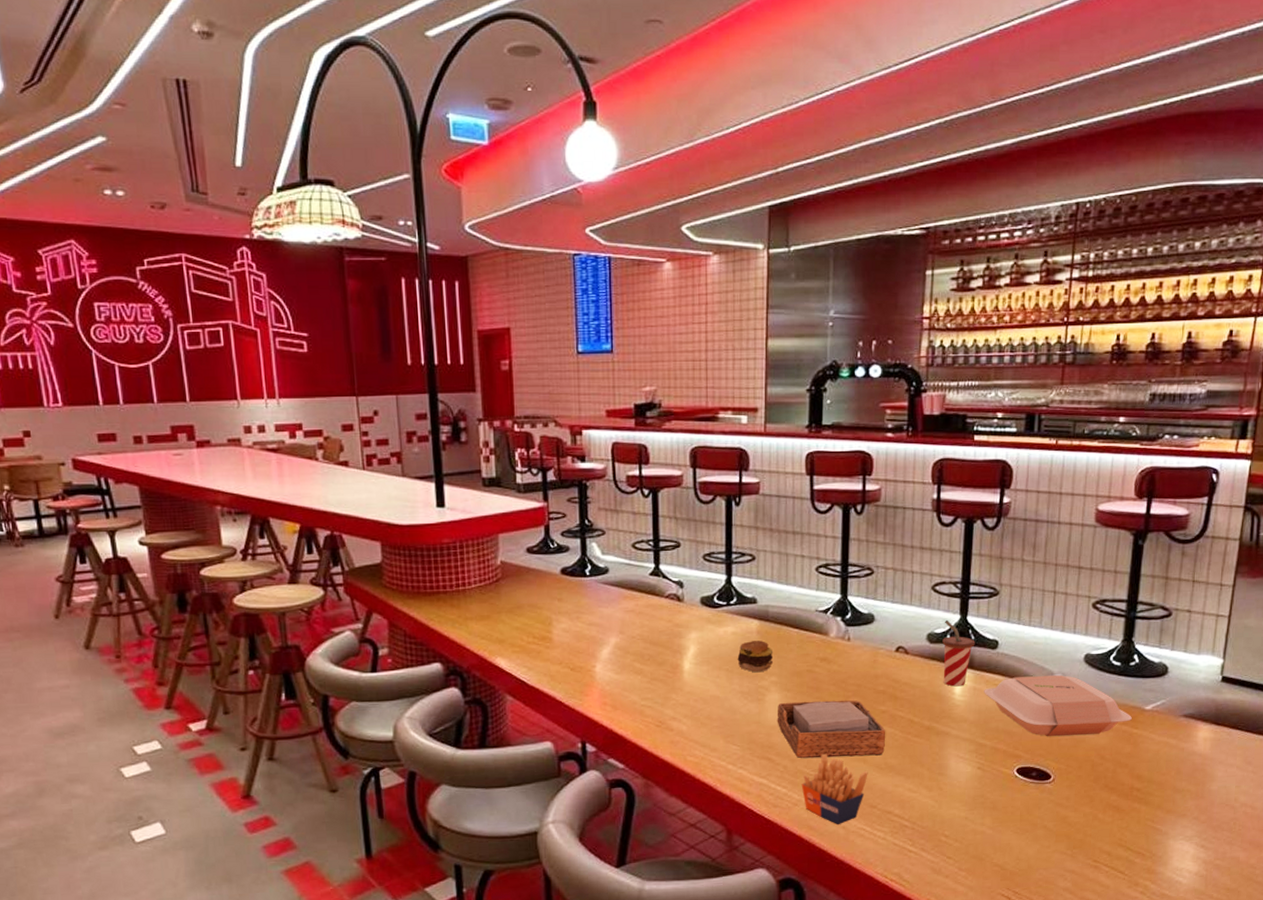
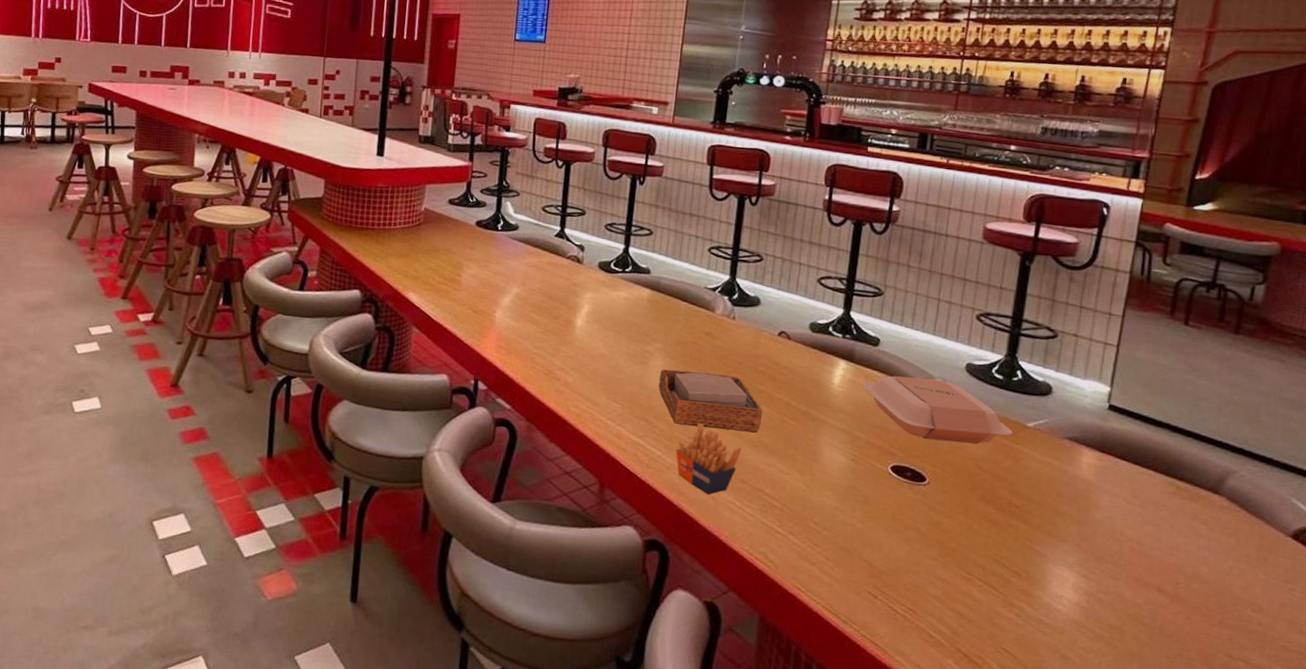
burger: present [737,641,774,672] -> none [626,307,661,337]
beverage cup: present [942,619,975,687] -> none [822,312,857,378]

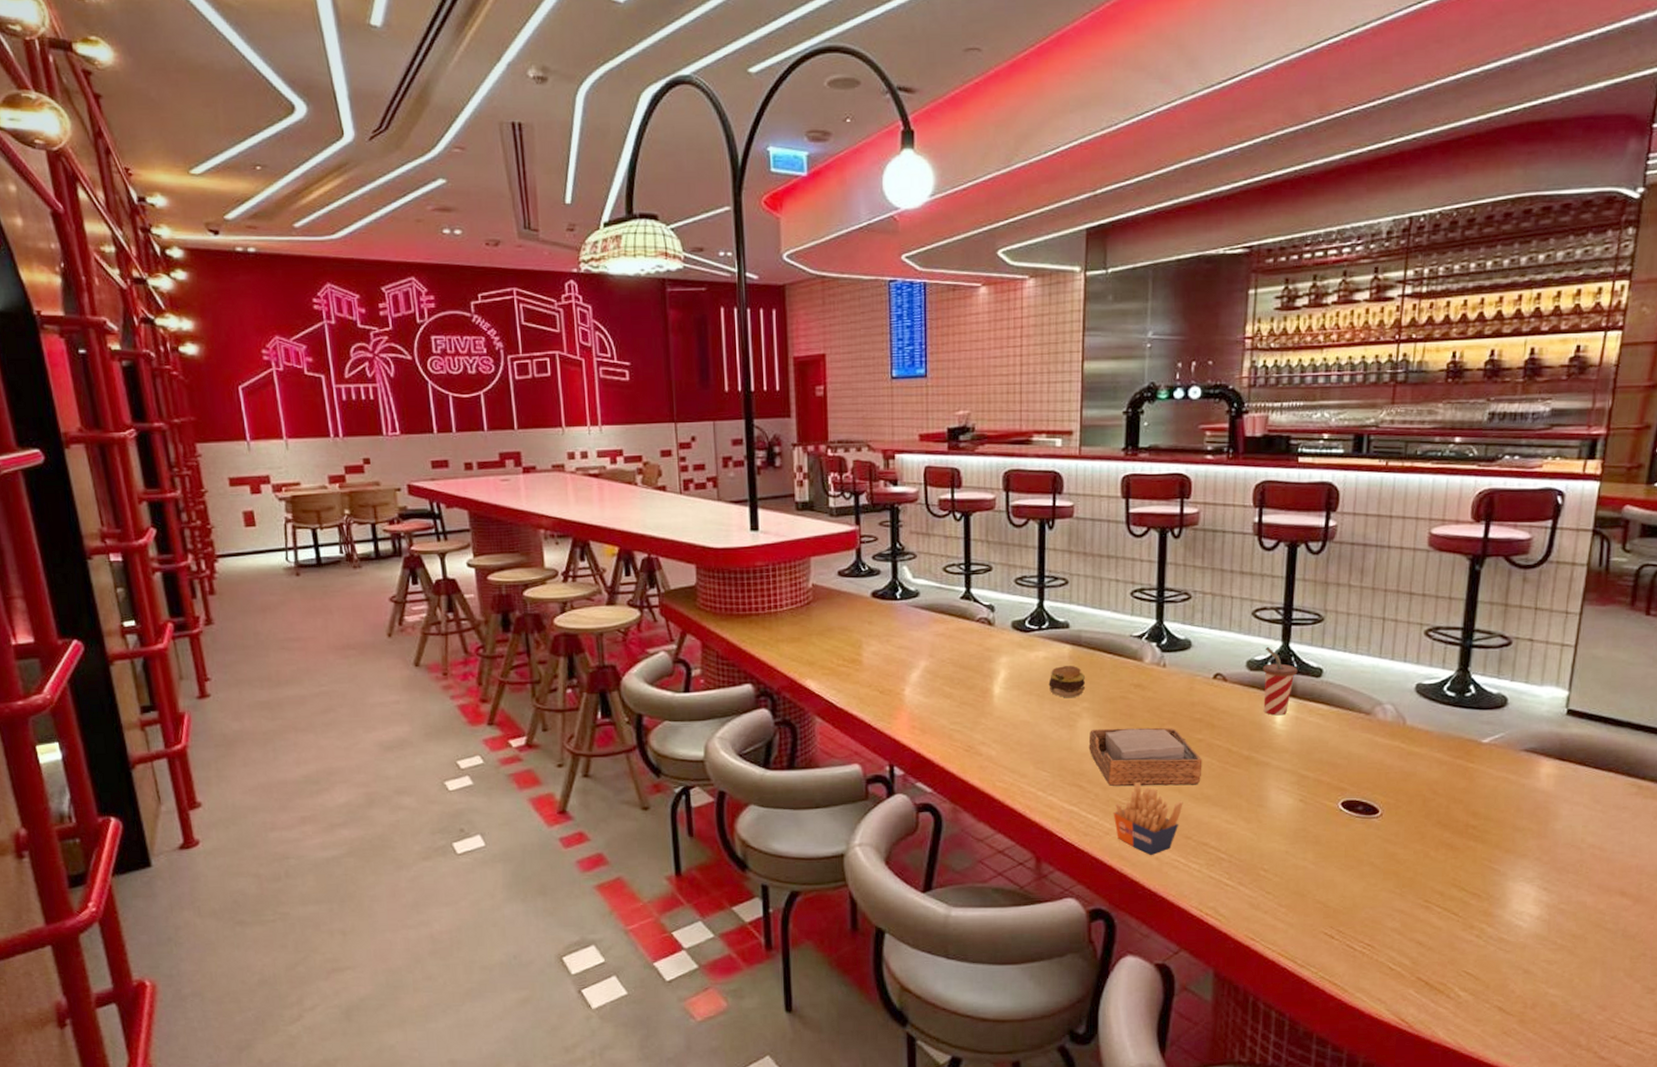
burger: none [626,307,661,337] -> present [1048,666,1086,697]
beverage cup: none [822,312,857,378] -> present [1263,646,1298,716]
food container: present [862,376,1013,444] -> none [1307,705,1467,770]

